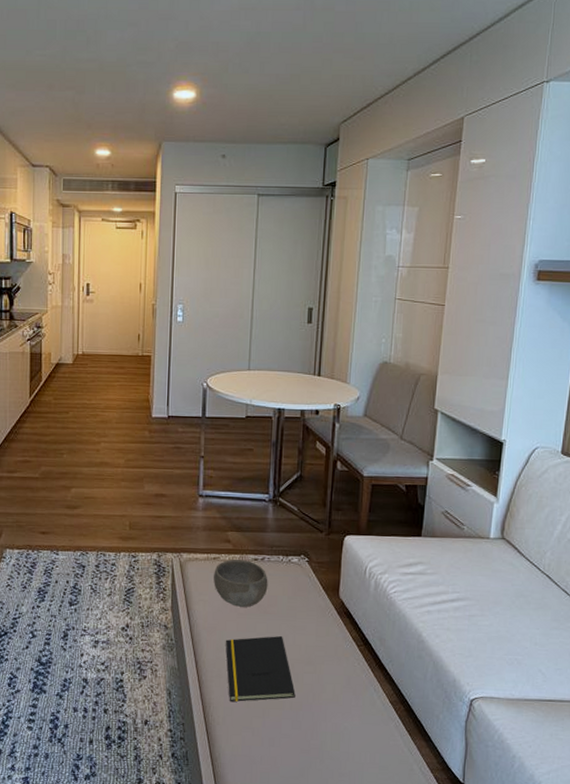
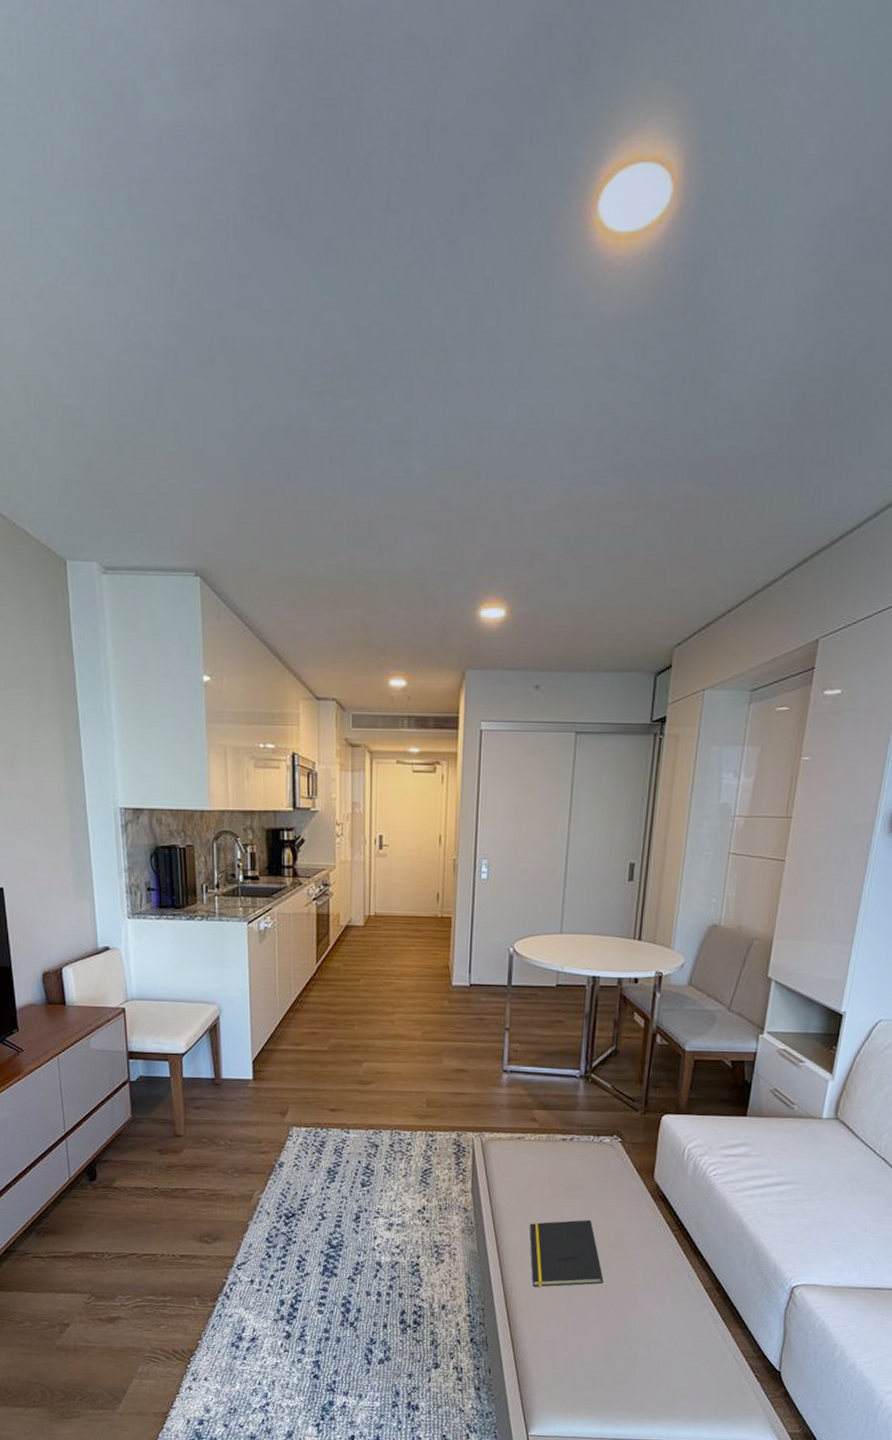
bowl: present [214,559,268,607] -> none [518,1139,577,1190]

